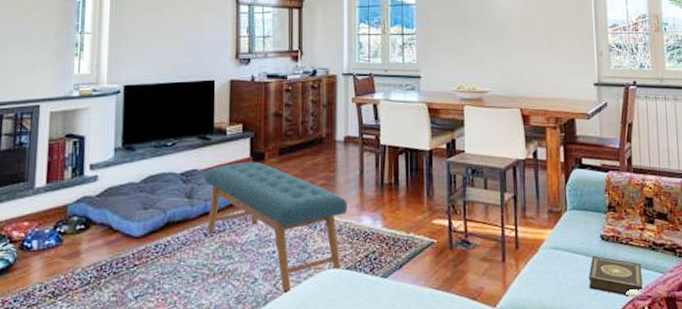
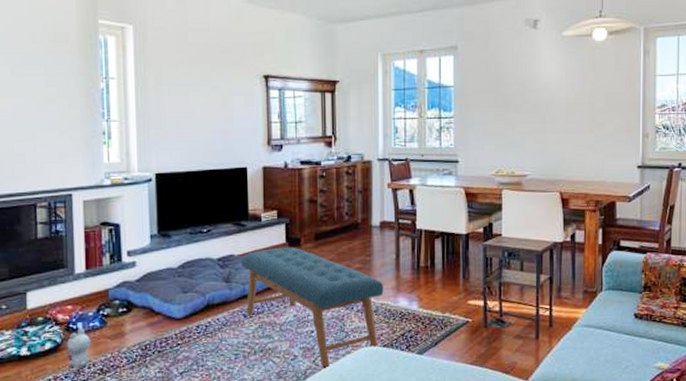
plush toy: none [18,246,44,294] -> present [67,327,90,371]
book: present [588,255,643,296] -> none [620,332,673,370]

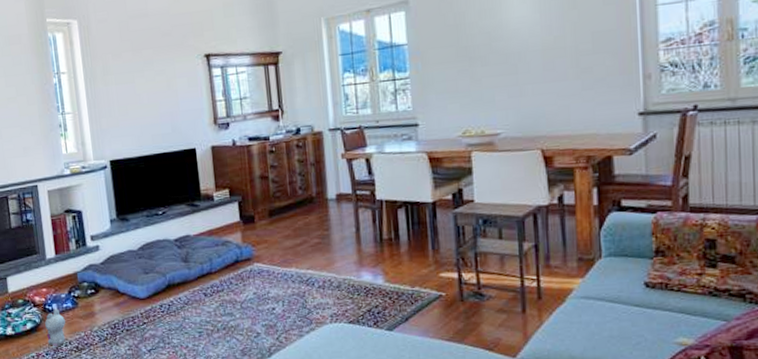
bench: present [241,246,384,368] -> none [197,224,346,345]

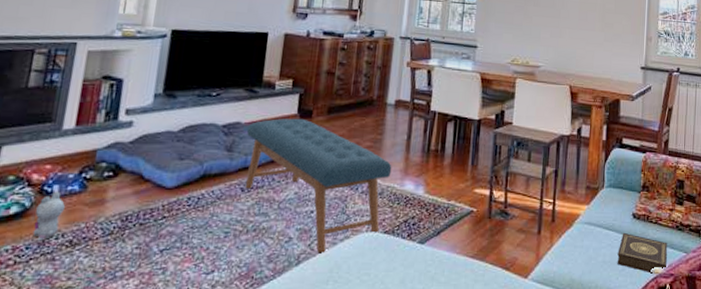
bench: none [197,224,346,345] -> present [245,118,392,253]
book: none [628,303,698,346] -> present [617,232,667,274]

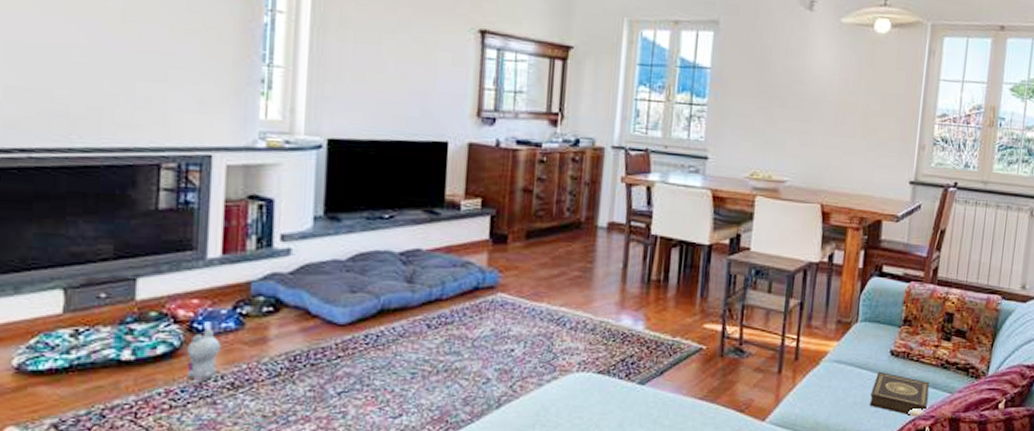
bench: present [245,118,392,253] -> none [430,244,606,395]

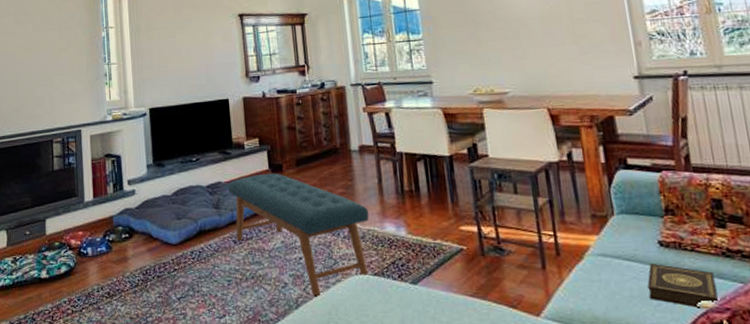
plush toy: present [187,328,220,384] -> none [79,252,99,294]
bench: none [430,244,606,395] -> present [228,173,369,297]

